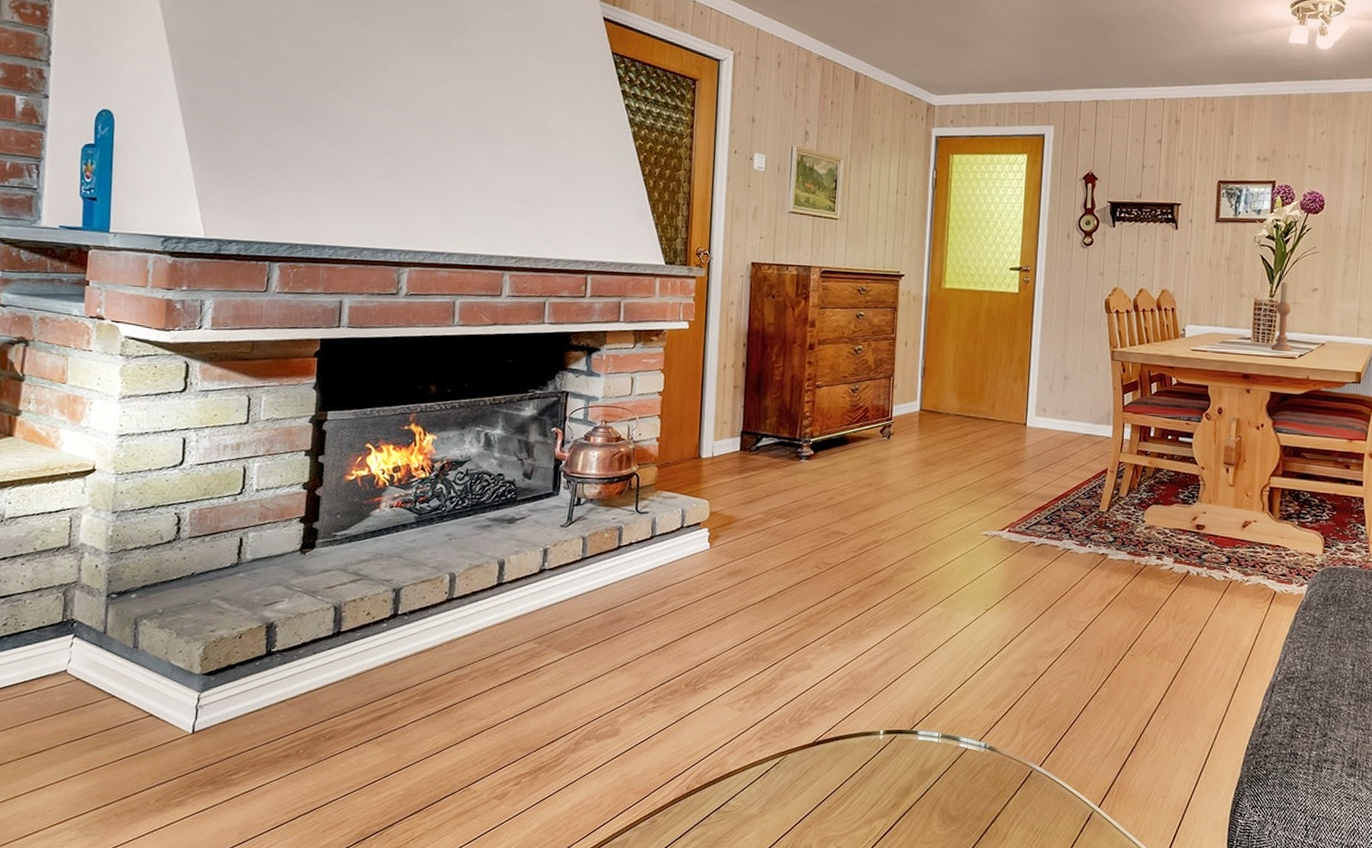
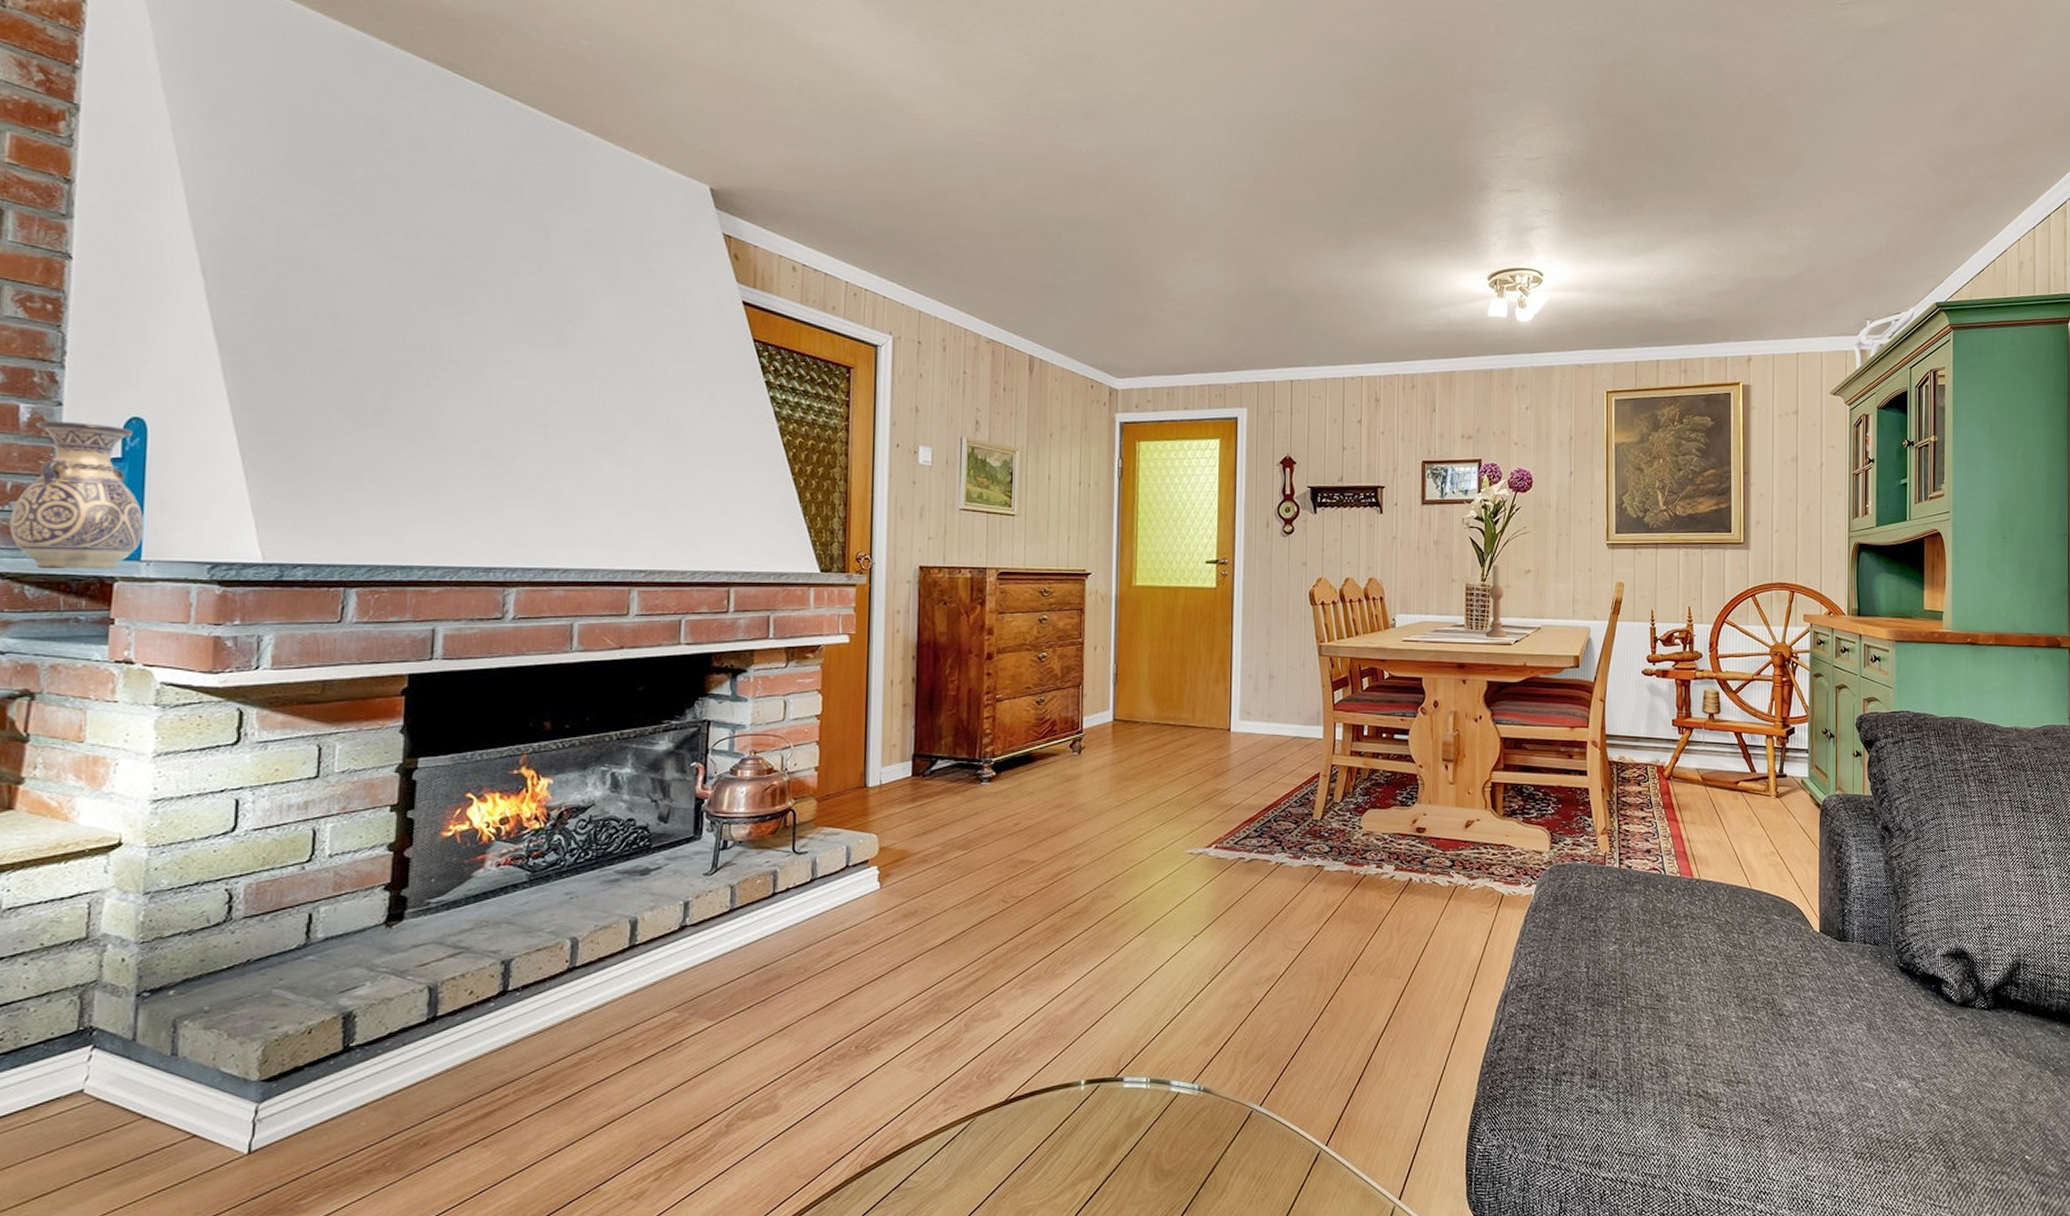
vase: none [8,111,112,239] -> present [9,421,145,569]

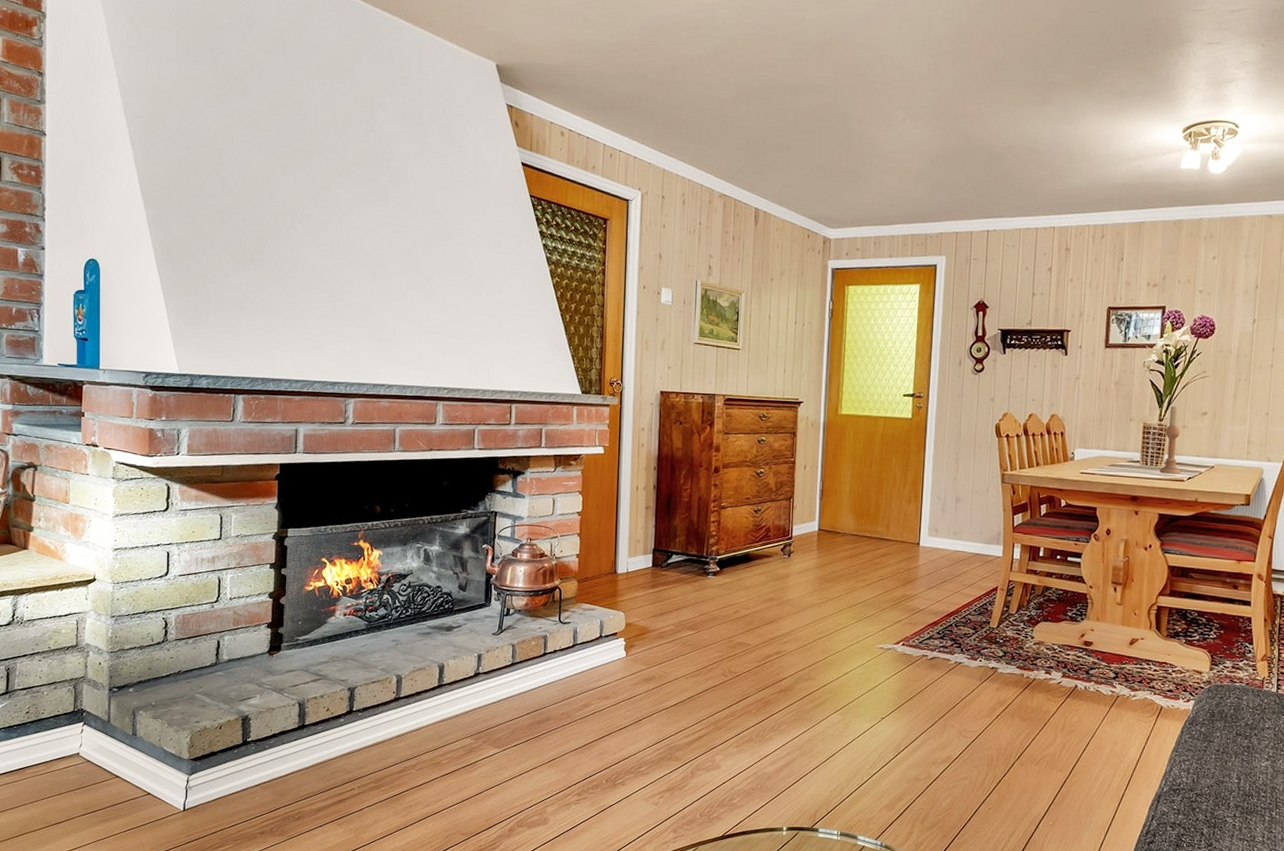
vase: present [9,421,145,569] -> none [15,261,101,375]

